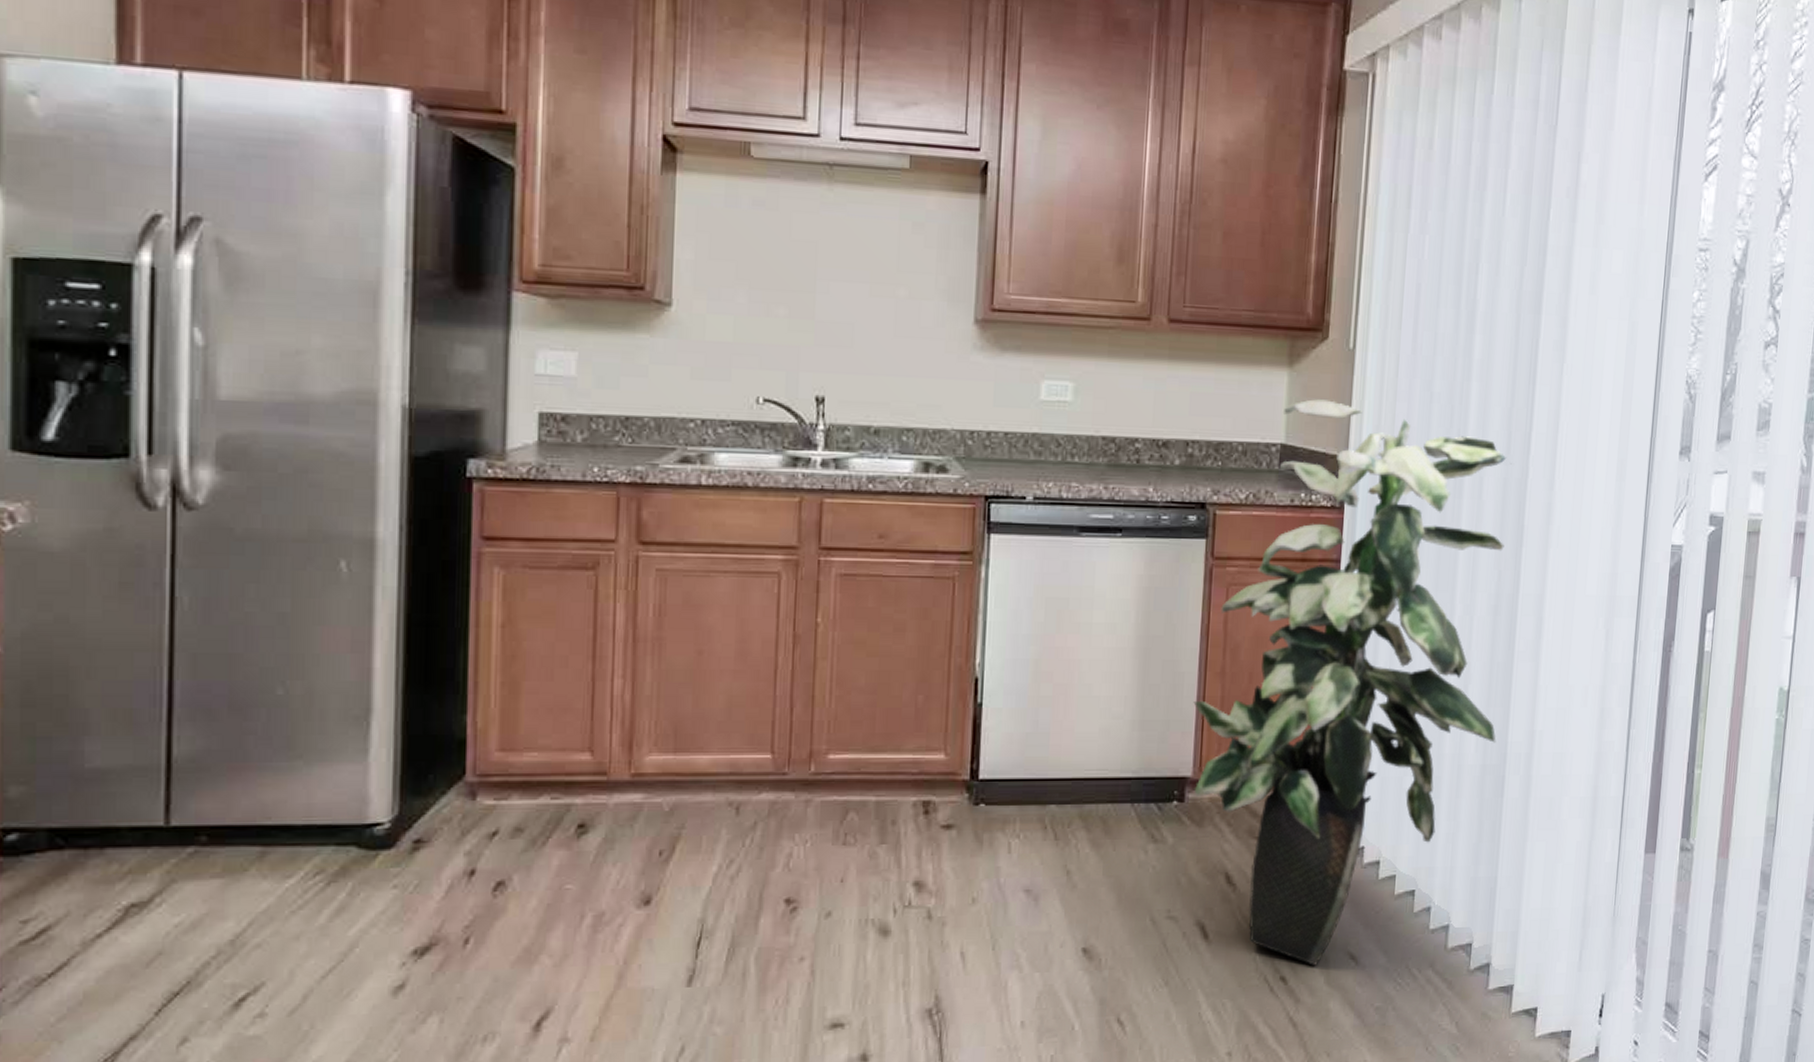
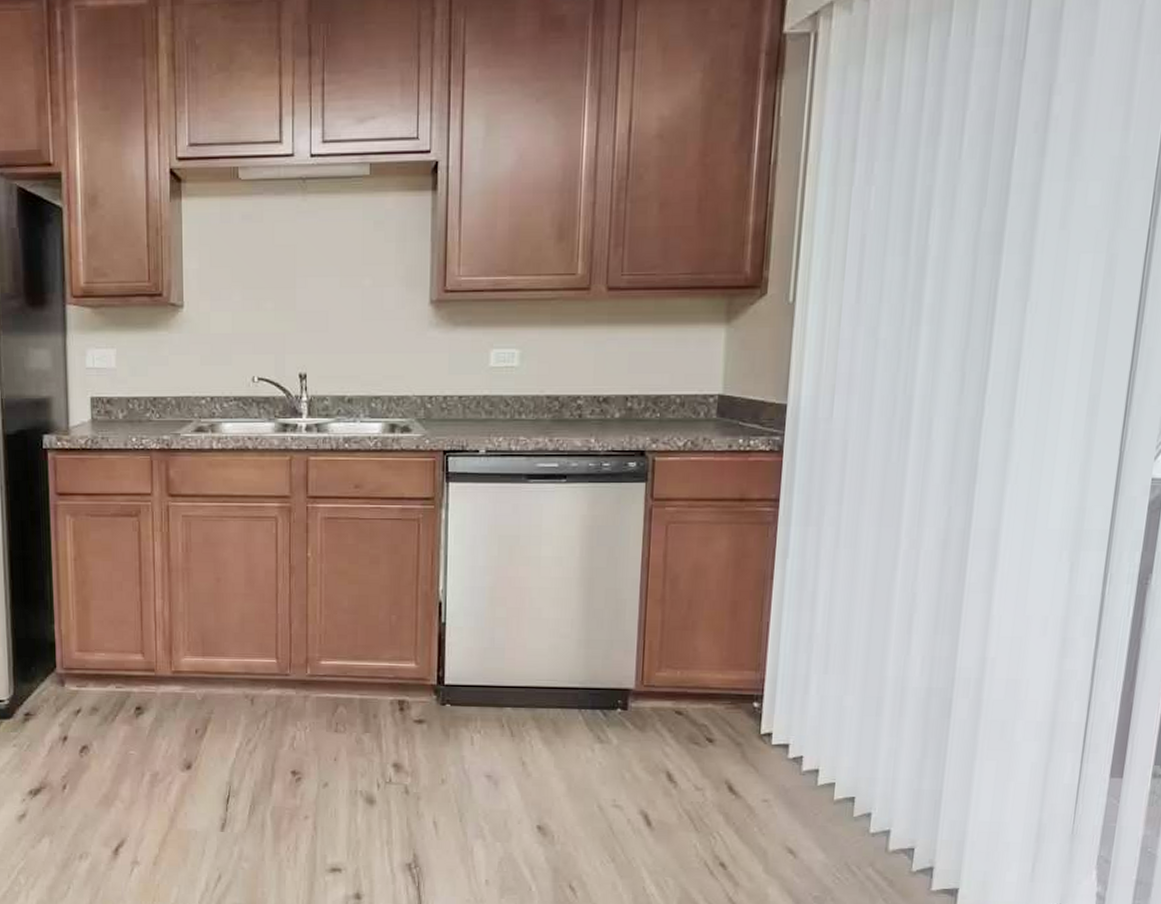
indoor plant: present [1193,399,1512,966] -> none [635,352,965,856]

